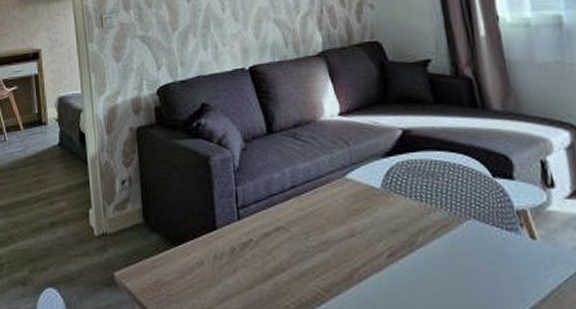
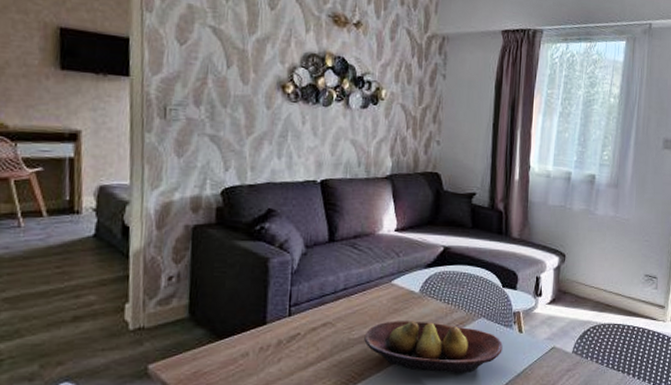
fruit bowl: none [324,224,511,295] -> present [364,321,503,374]

